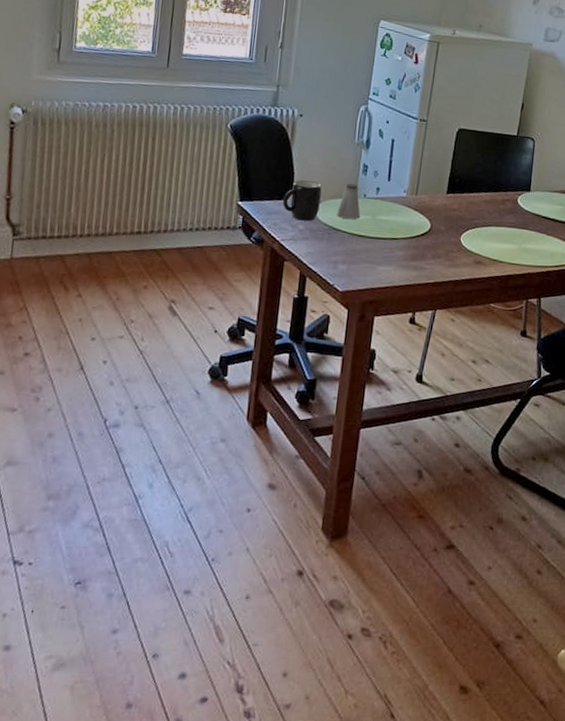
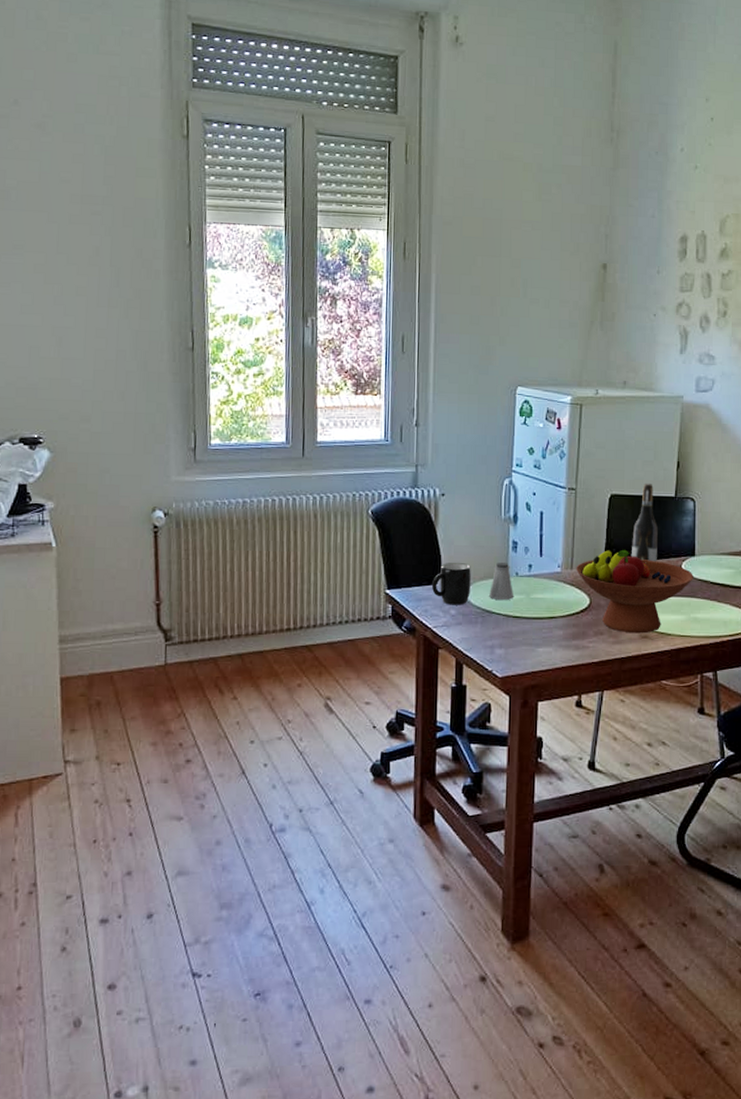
fruit bowl: none [420,180,527,260] -> present [576,549,693,634]
wine bottle: none [472,120,499,194] -> present [631,482,658,562]

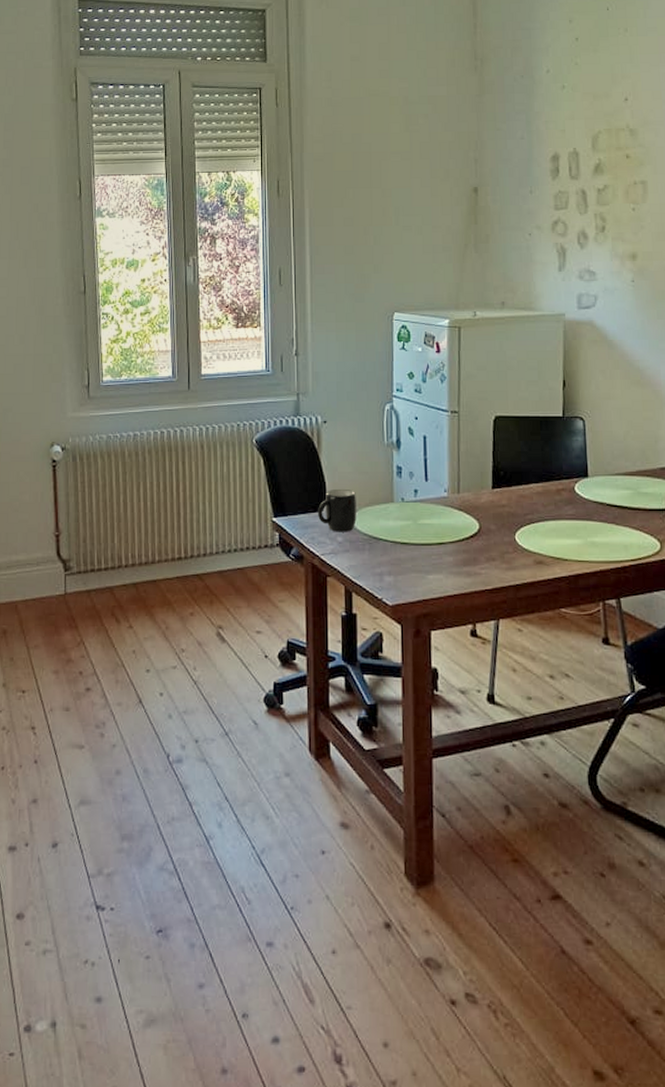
saltshaker: present [489,563,513,600] -> none [375,488,400,526]
fruit bowl: present [576,549,693,634] -> none [463,472,588,559]
wine bottle: present [631,482,658,562] -> none [519,403,548,485]

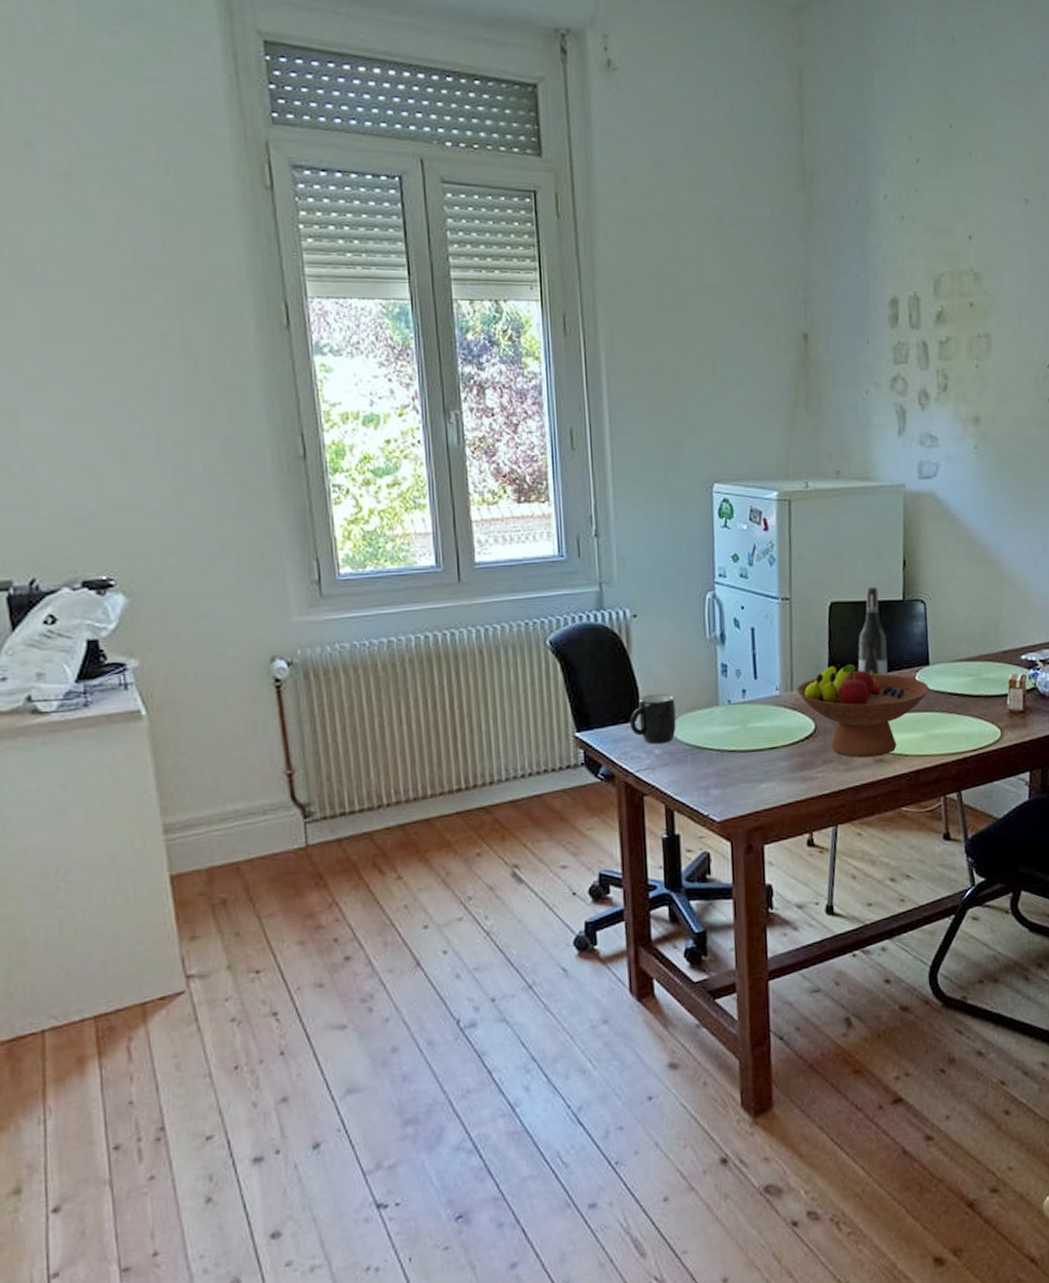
fruit bowl: none [463,472,588,559] -> present [797,663,929,758]
wine bottle: none [519,403,548,485] -> present [857,586,888,676]

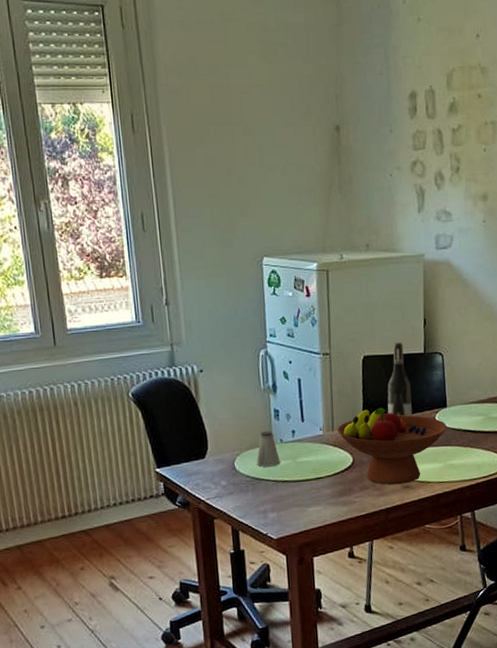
mug: present [629,694,676,744] -> none [199,435,239,477]
saltshaker: none [698,690,727,733] -> present [257,431,280,467]

